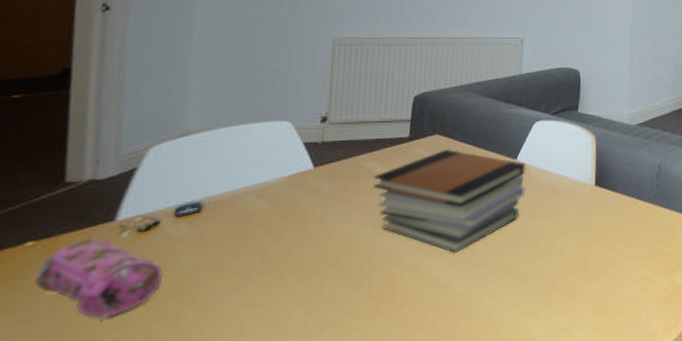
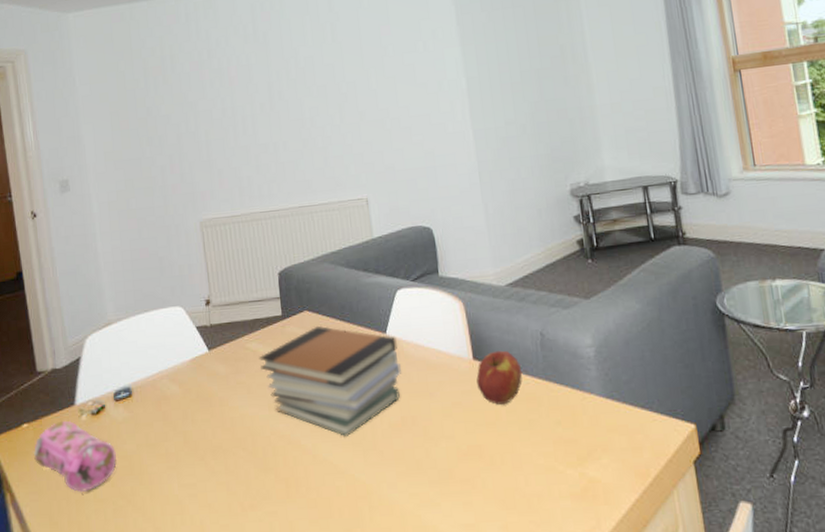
apple: none [594,178,637,224] -> present [476,350,522,405]

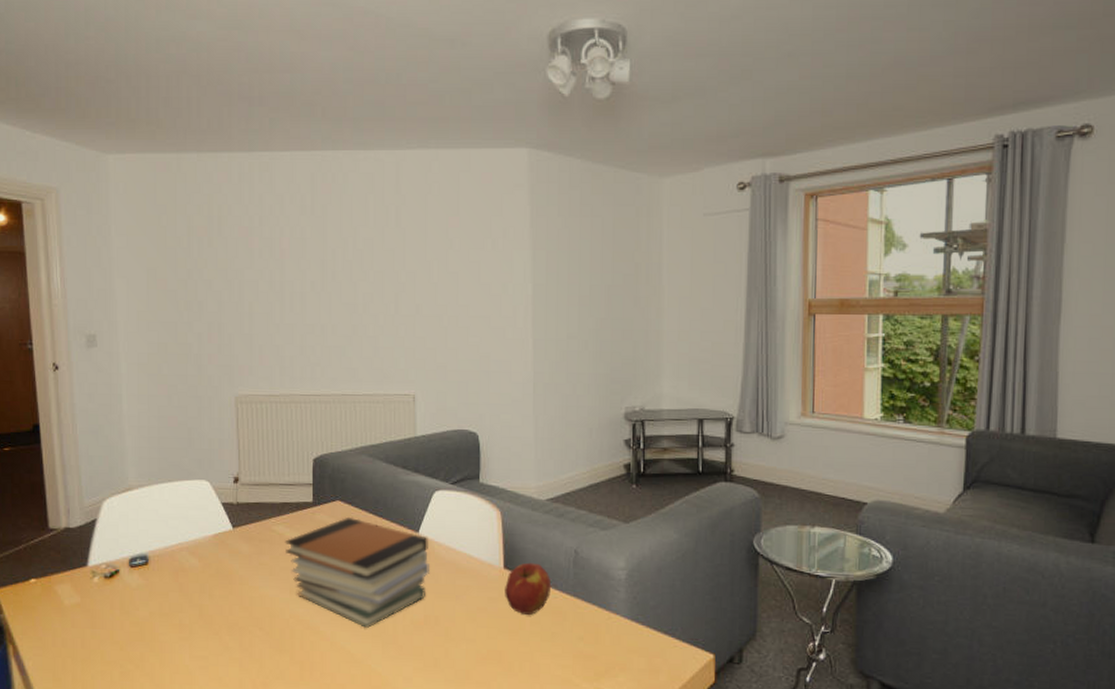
pencil case: present [34,420,117,493] -> none [41,580,127,653]

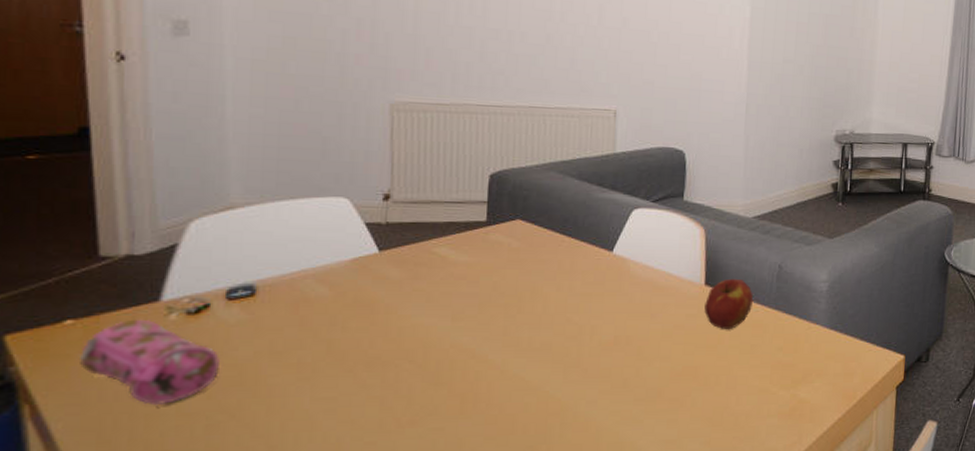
pencil case: none [41,580,127,653] -> present [80,319,219,406]
book stack: present [284,516,429,629] -> none [447,236,623,354]

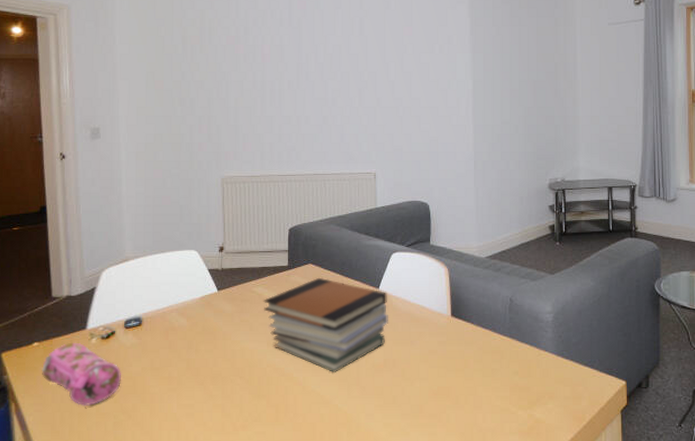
book stack: none [447,236,623,354] -> present [263,277,388,373]
apple: present [704,278,754,329] -> none [452,310,491,355]

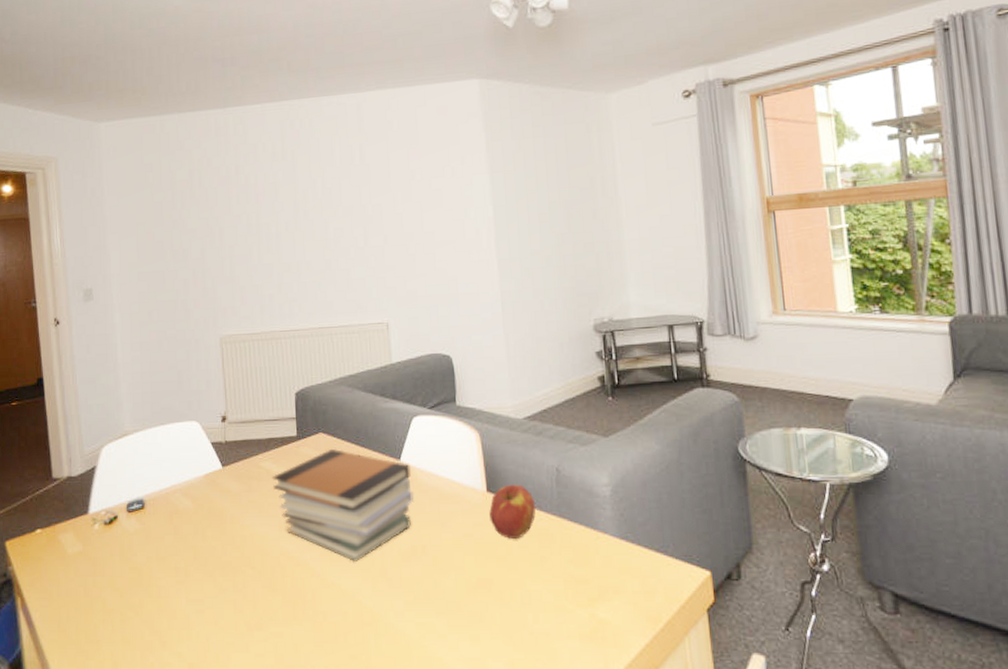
pencil case: present [42,342,121,407] -> none [46,528,126,602]
apple: none [452,310,491,355] -> present [489,484,536,539]

